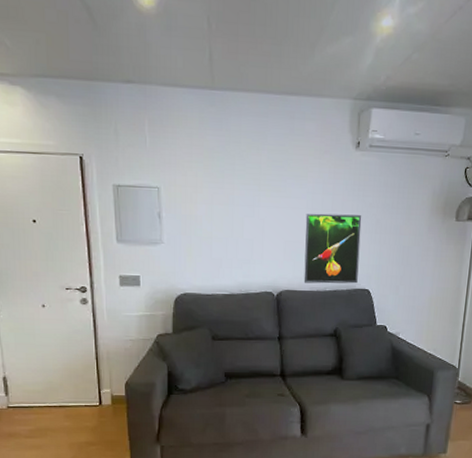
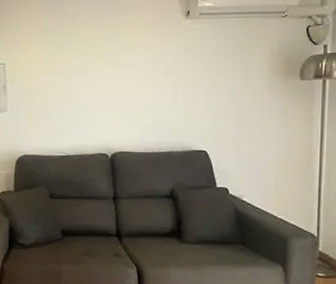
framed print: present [303,213,362,284] -> none [137,79,195,146]

